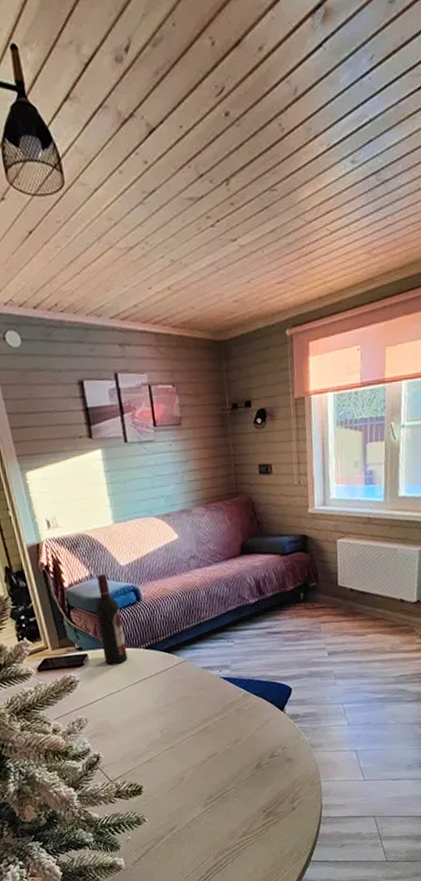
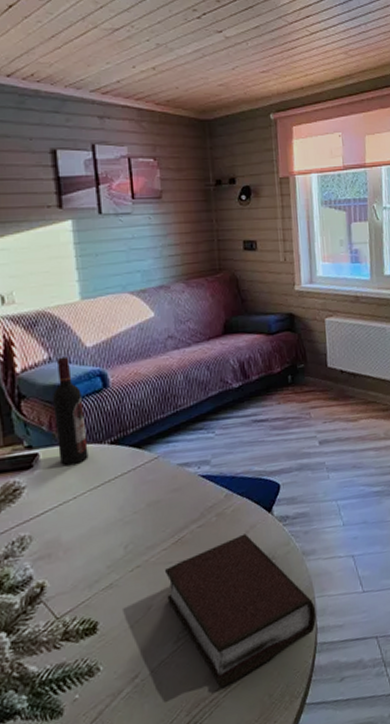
bible: none [194,727,322,842] -> present [165,533,317,688]

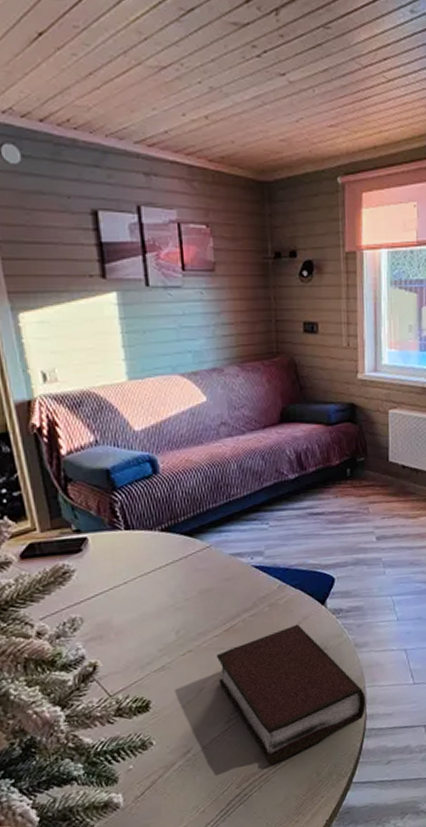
wine bottle: present [52,356,89,467] -> none [99,440,139,552]

